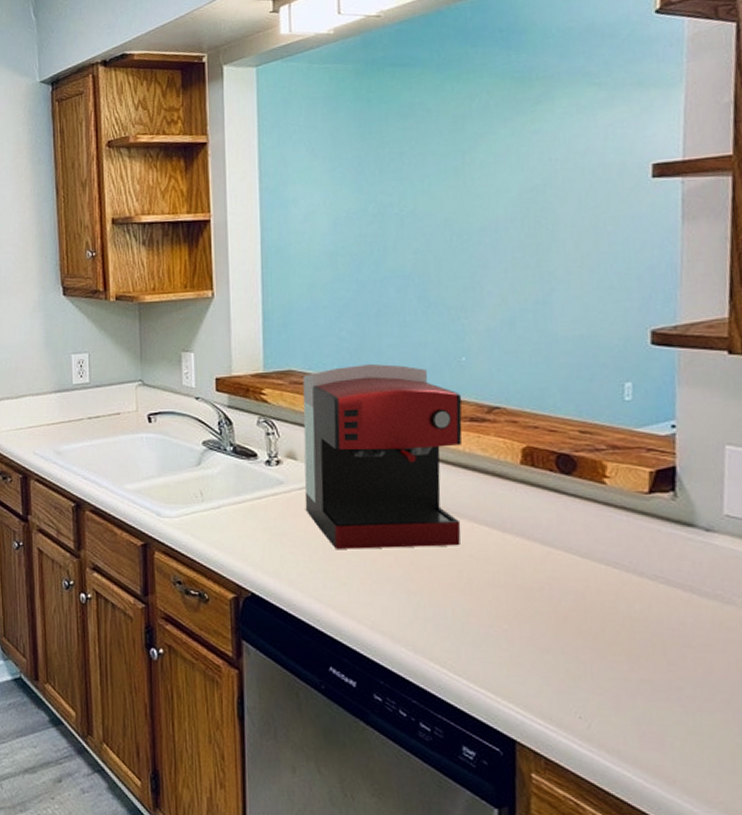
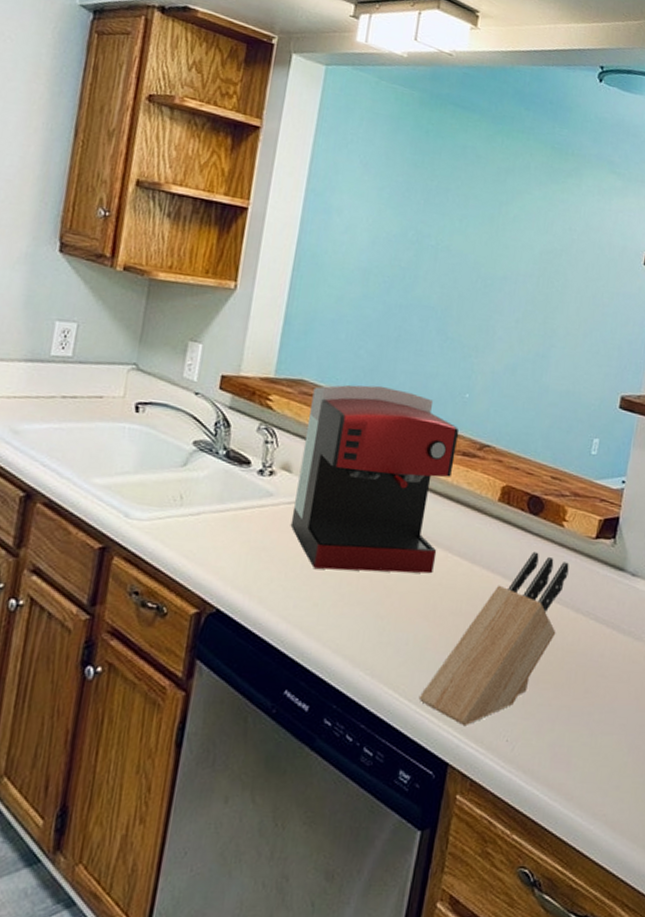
knife block: none [469,514,622,702] -> present [418,551,569,727]

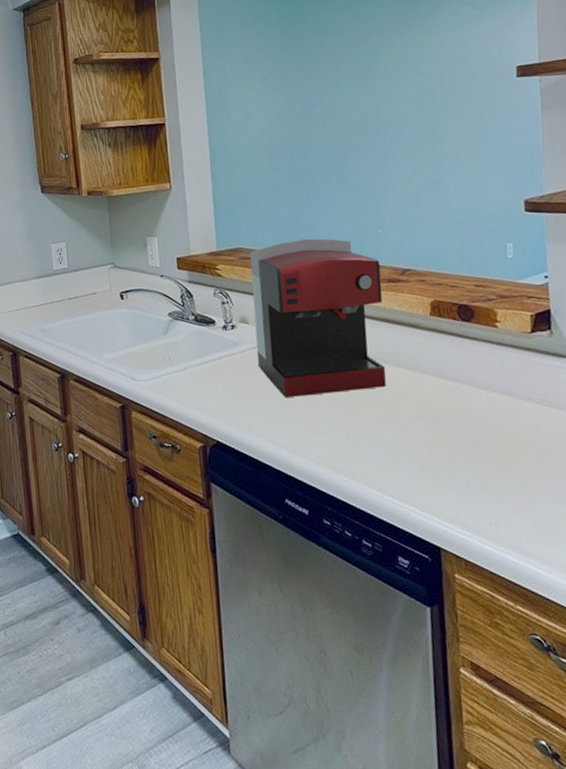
knife block: present [418,551,569,727] -> none [400,353,514,514]

